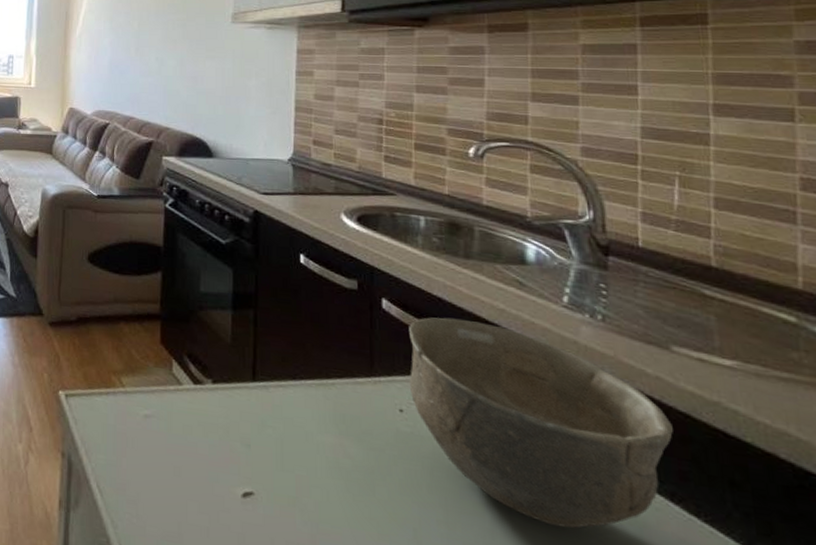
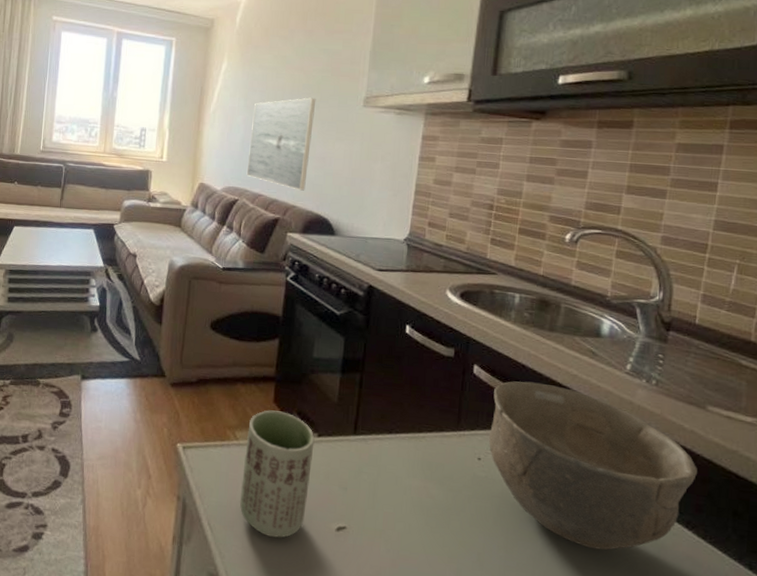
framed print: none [116,17,183,112] -> present [246,97,316,191]
cup: none [131,352,209,505] -> present [240,410,315,538]

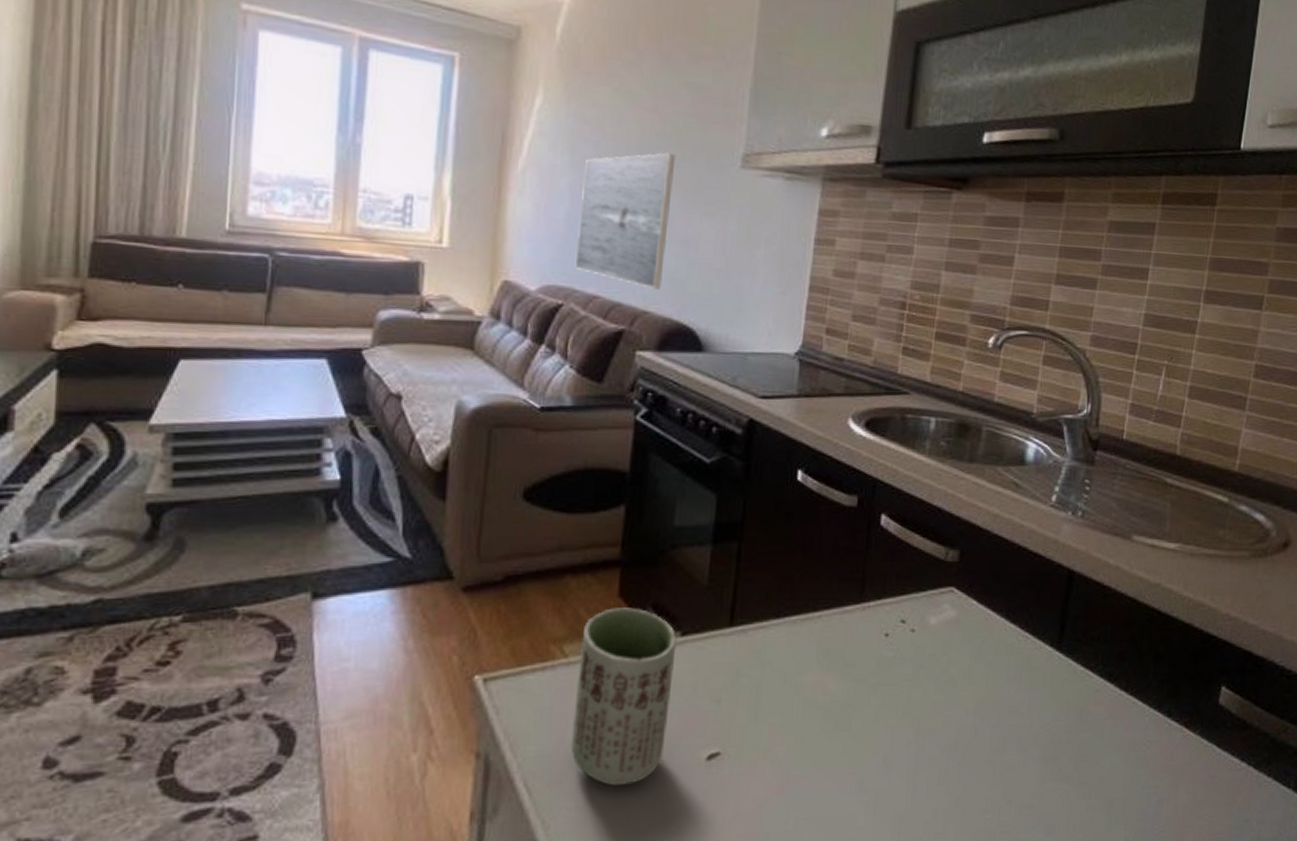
bowl: present [489,381,697,550] -> none [898,529,1121,724]

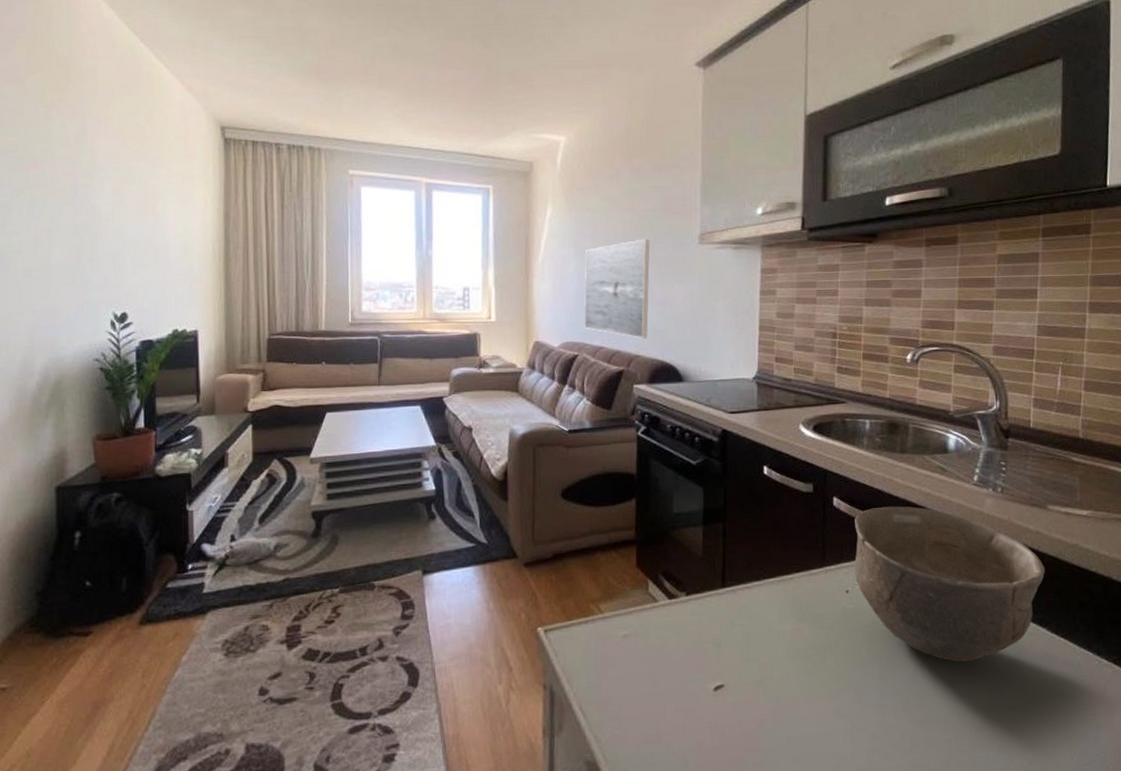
cup: present [571,607,677,786] -> none [611,575,683,710]
bowl: none [898,529,1121,724] -> present [855,506,1045,662]

